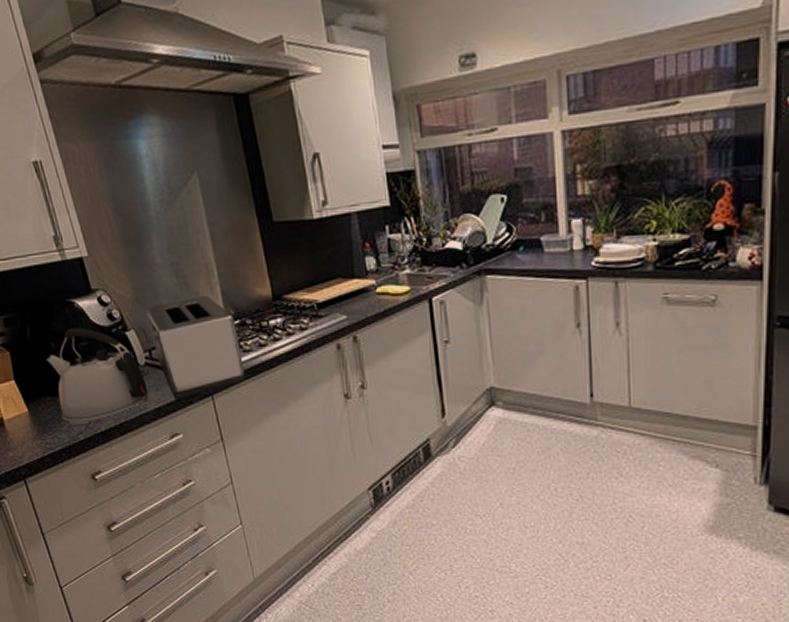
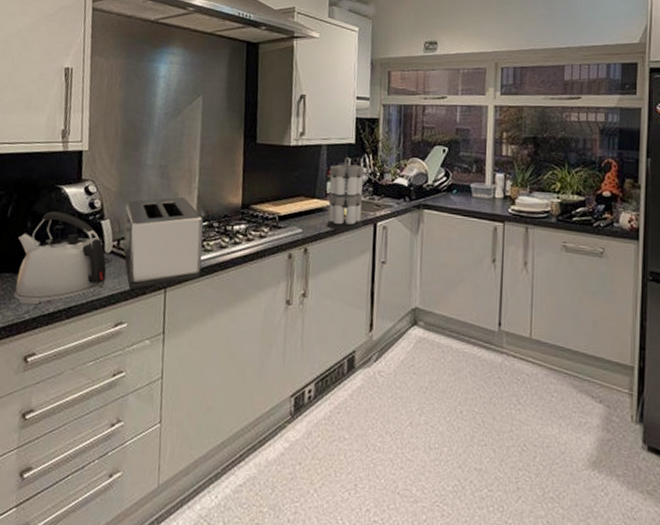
spice rack: none [365,223,417,312] -> present [326,156,364,231]

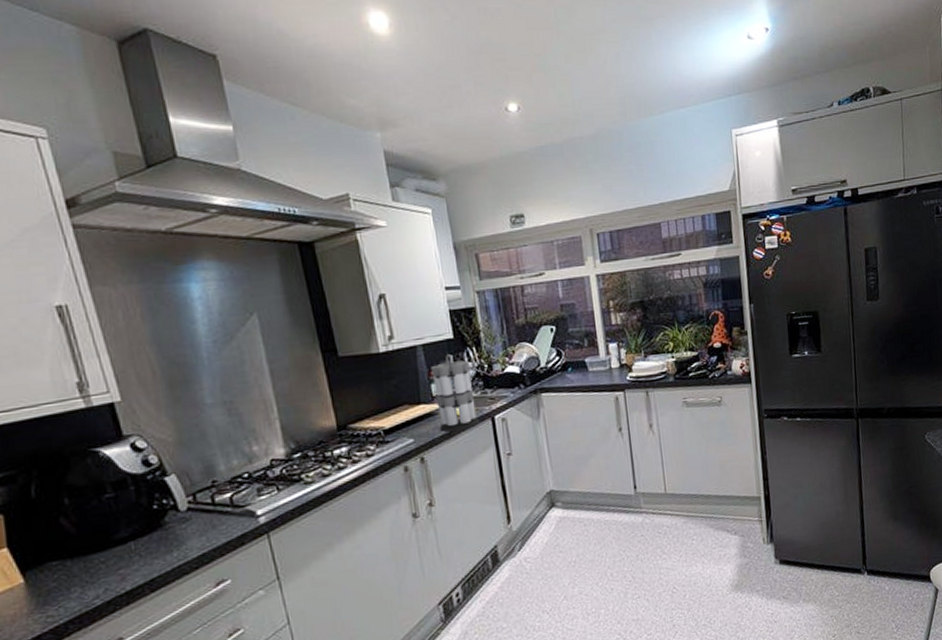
kettle: present [14,211,106,305] -> none [56,478,190,591]
toaster: present [123,197,204,290] -> none [191,432,307,543]

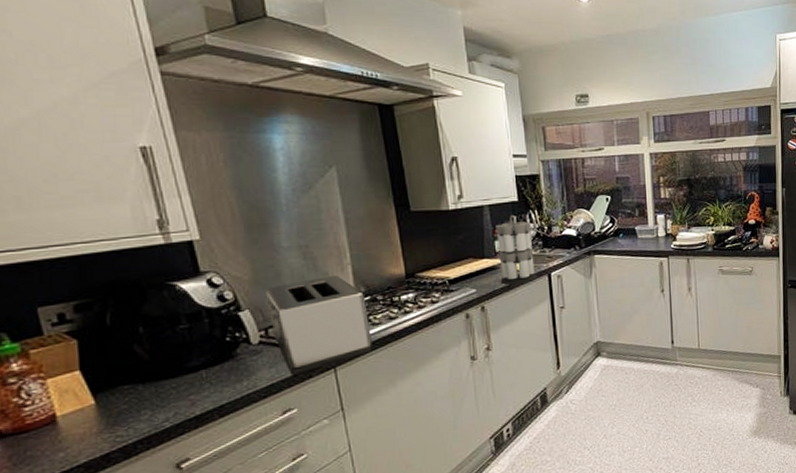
toaster: none [191,432,307,543] -> present [266,276,373,375]

